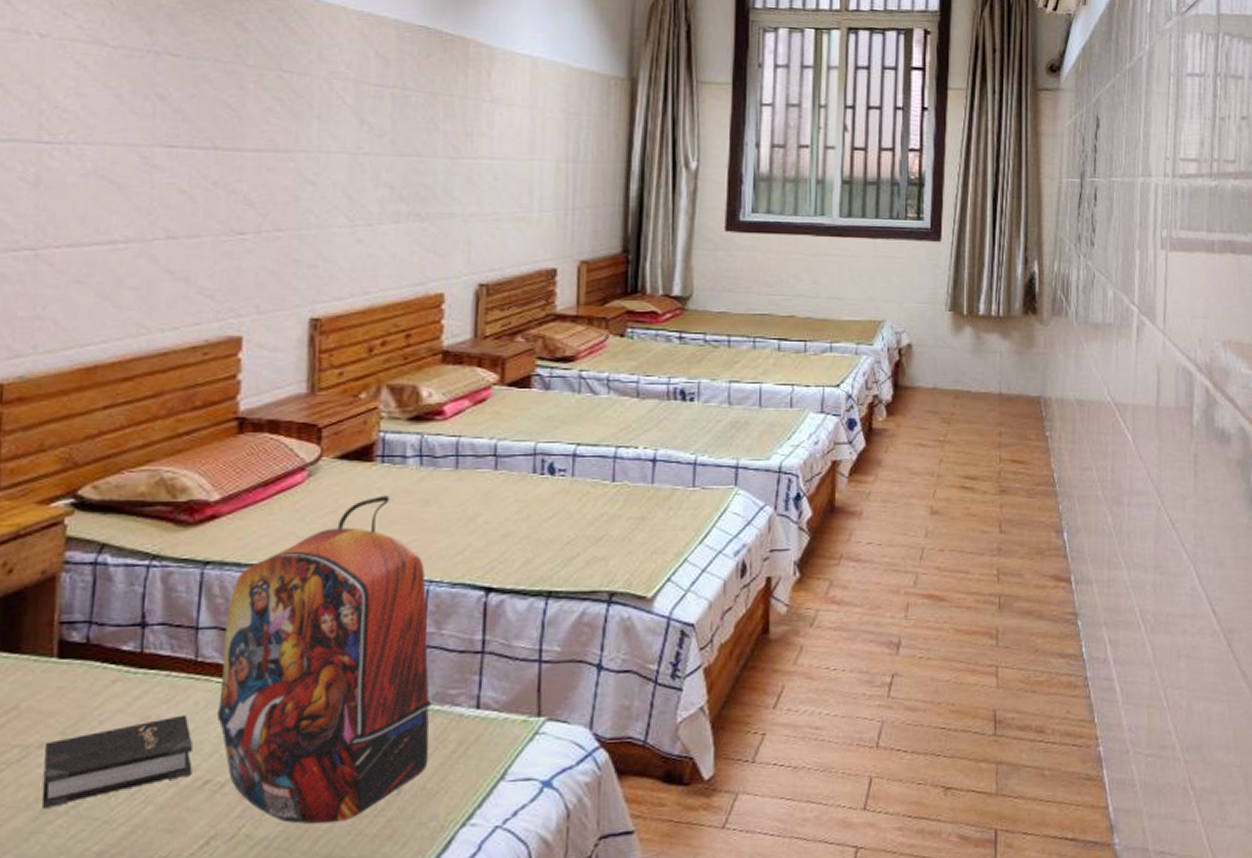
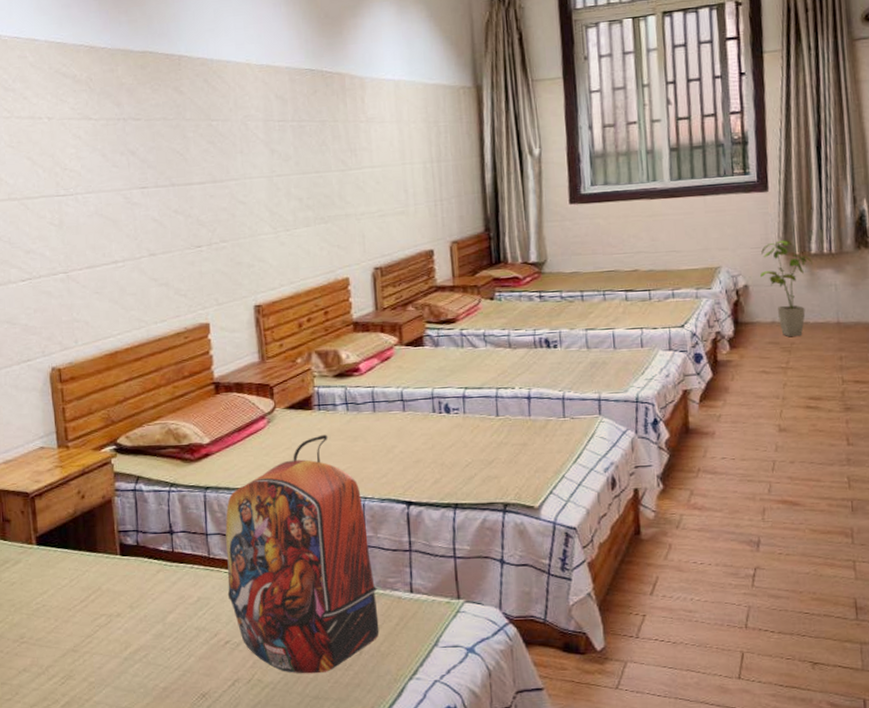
hardback book: present [41,715,194,810] -> none [121,595,217,658]
house plant: none [926,297,981,406] -> present [760,240,814,336]

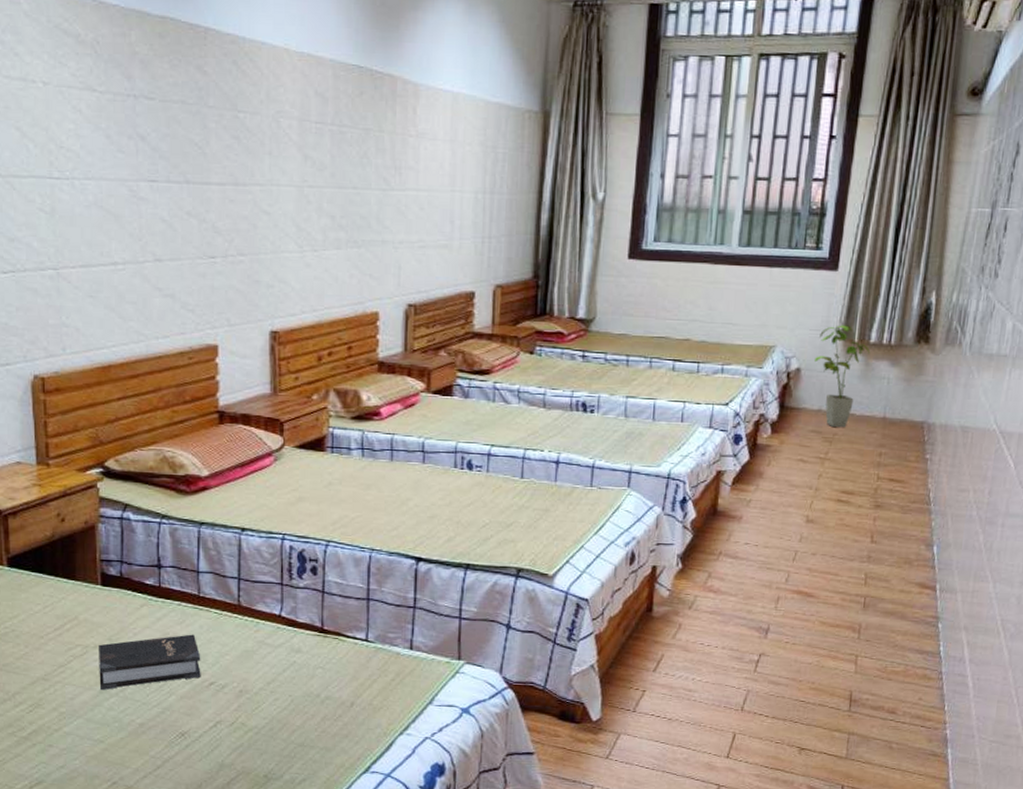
hardback book: none [121,595,217,658] -> present [99,634,201,691]
backpack: present [225,434,380,674] -> none [216,479,375,722]

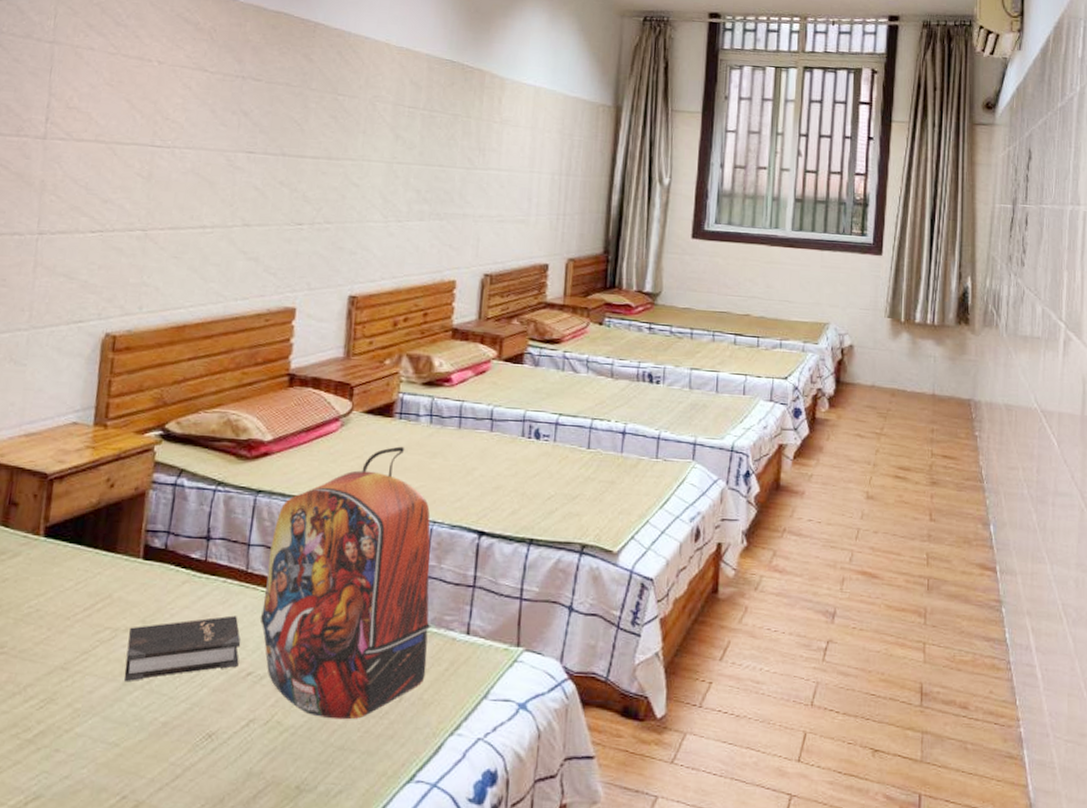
backpack: none [216,479,375,722] -> present [260,446,431,720]
house plant: present [815,325,871,427] -> none [866,305,917,403]

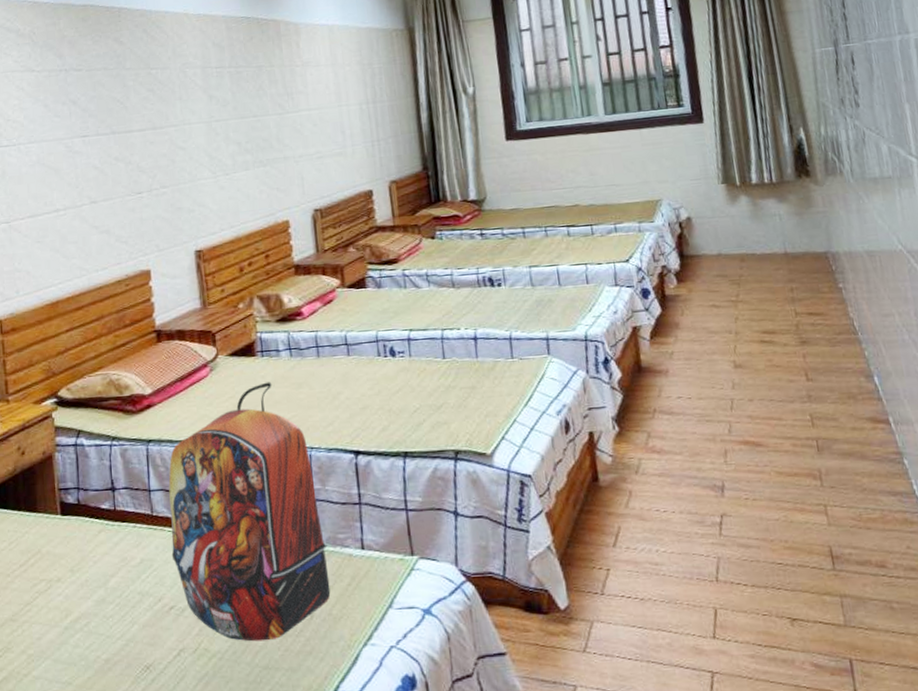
hardback book: present [124,615,241,682] -> none [62,556,161,627]

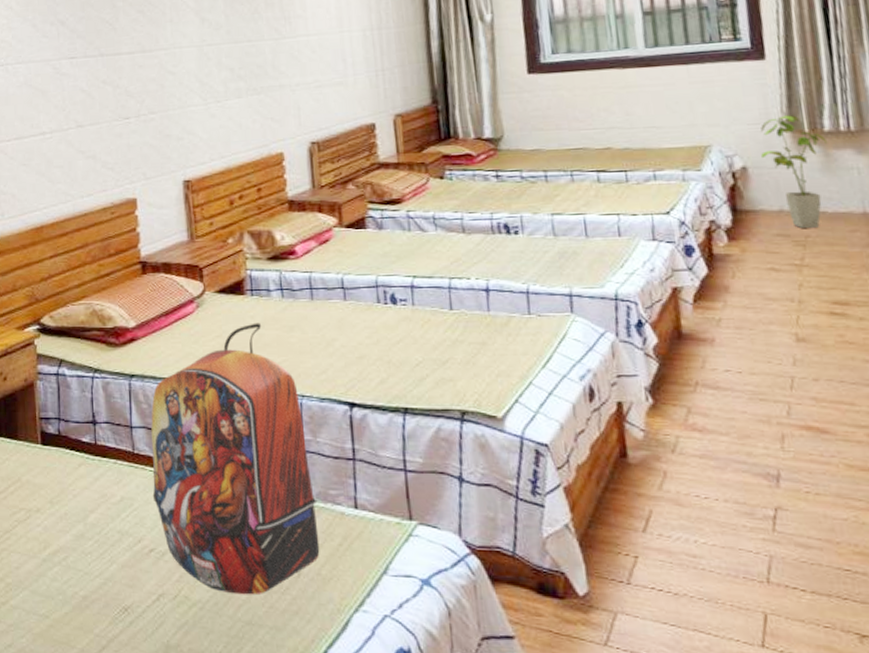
house plant: none [701,170,755,269] -> present [761,115,828,228]

